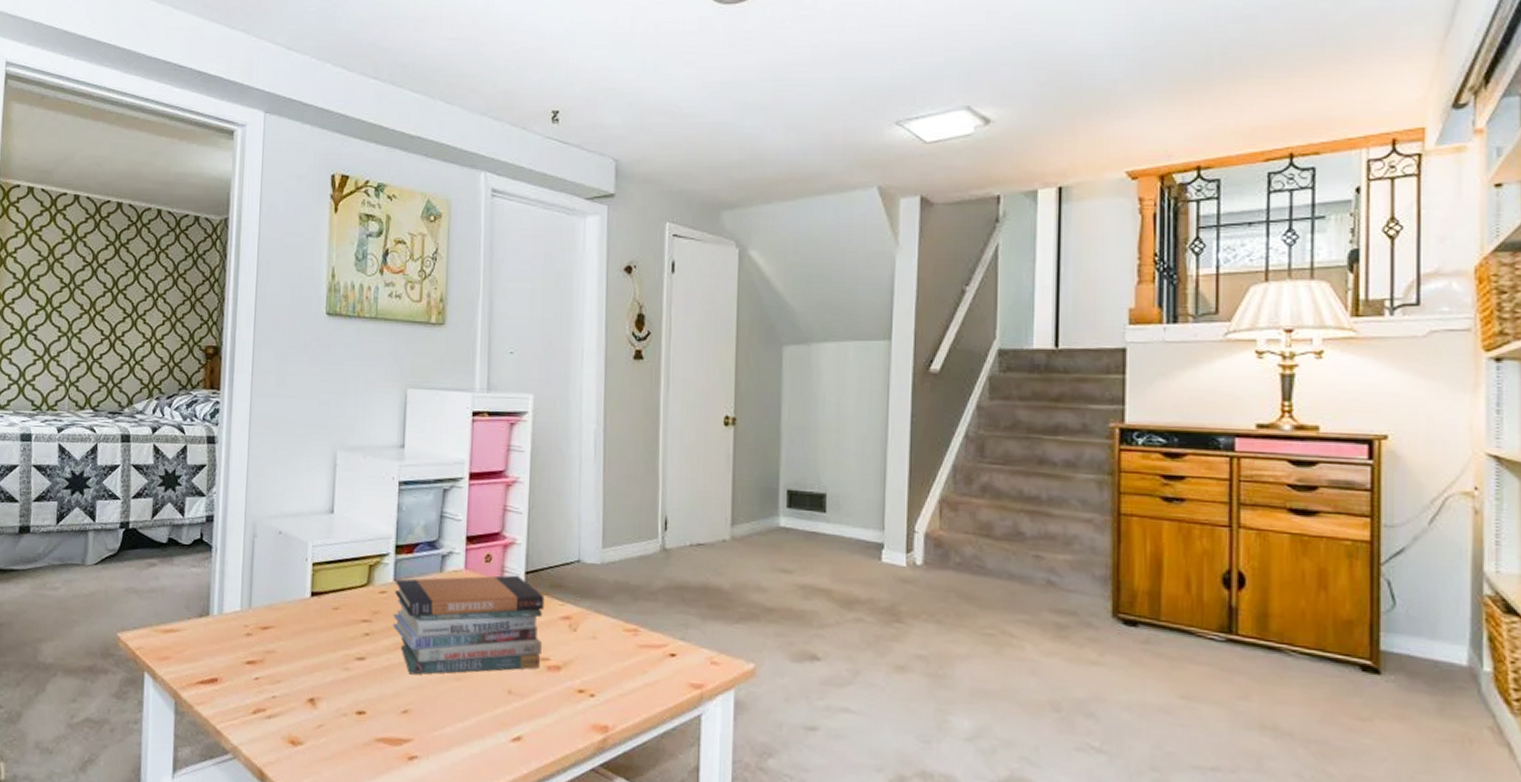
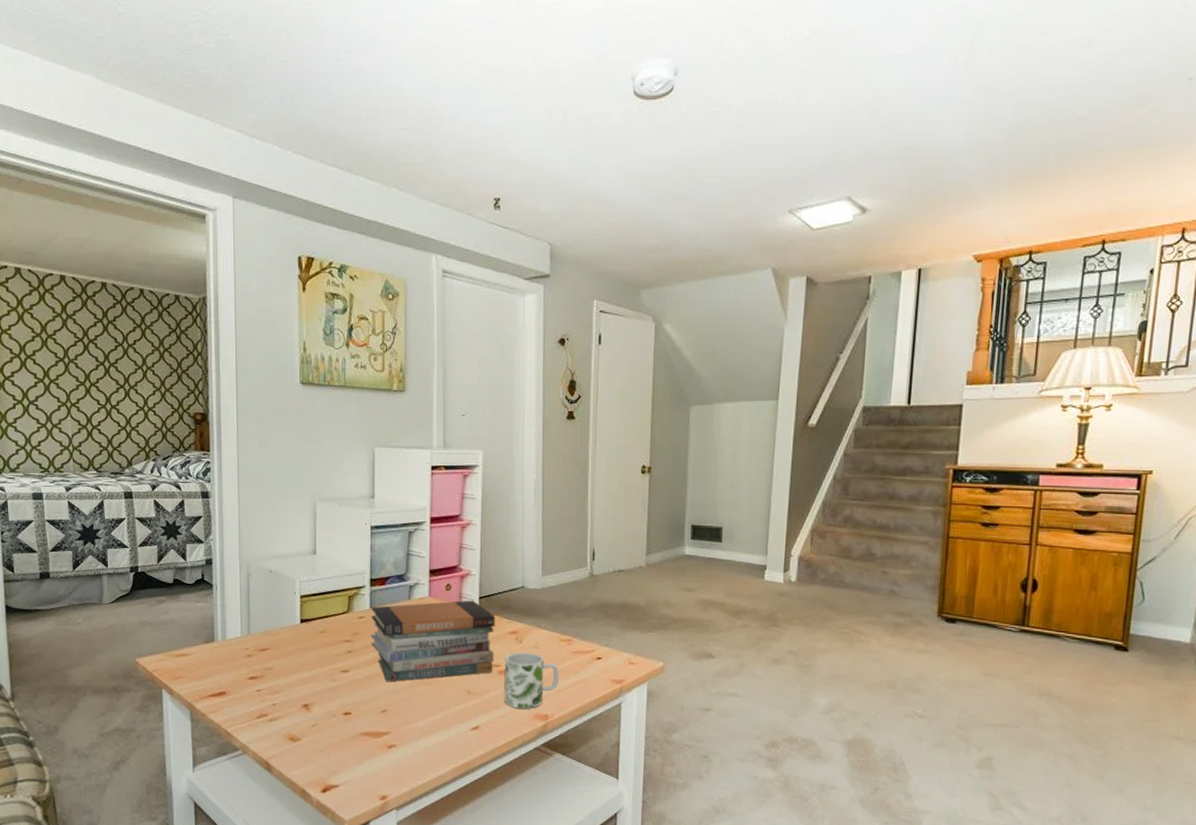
mug: none [553,643,623,717] -> present [504,652,559,709]

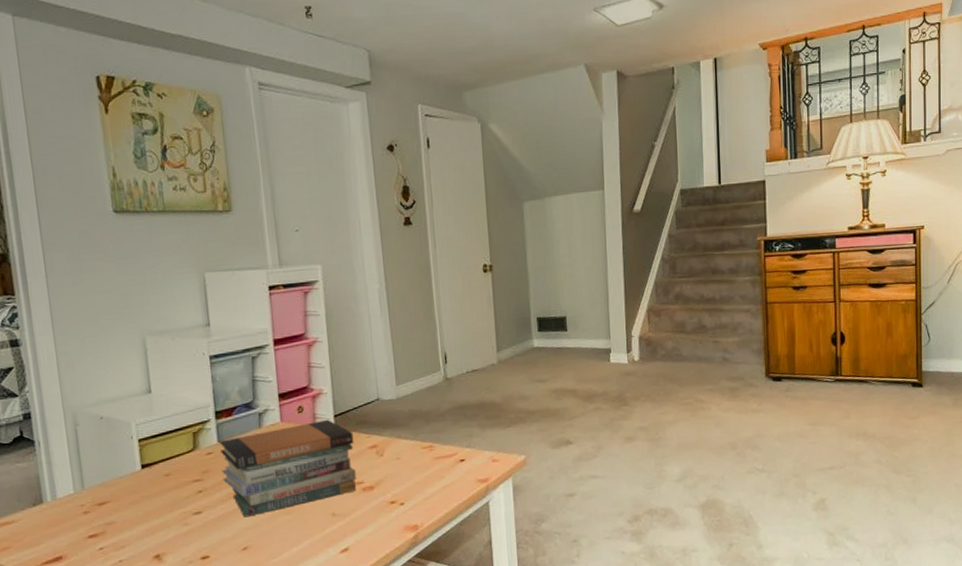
mug: present [504,652,559,709] -> none [367,464,425,523]

